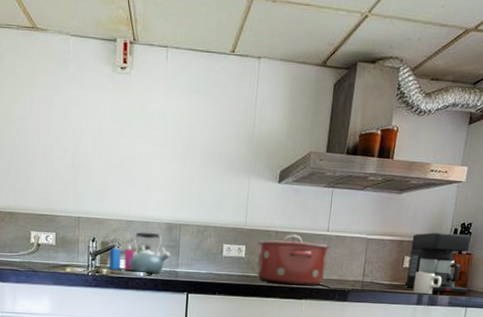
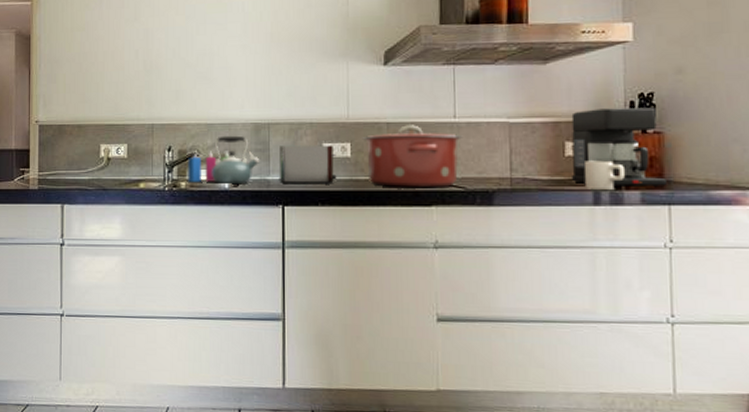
toaster: none [185,244,233,278] -> present [279,145,337,184]

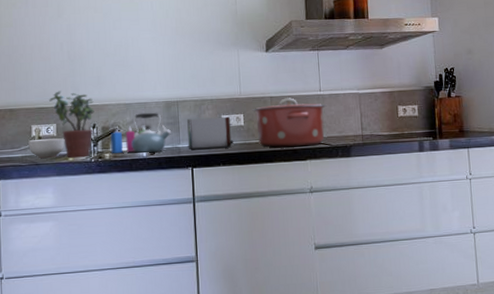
bowl: none [96,161,136,182] -> present [28,138,65,158]
potted plant: none [120,106,171,185] -> present [48,91,94,159]
coffee maker: present [571,107,667,186] -> none [401,78,465,137]
cup: present [583,160,626,191] -> none [411,118,439,141]

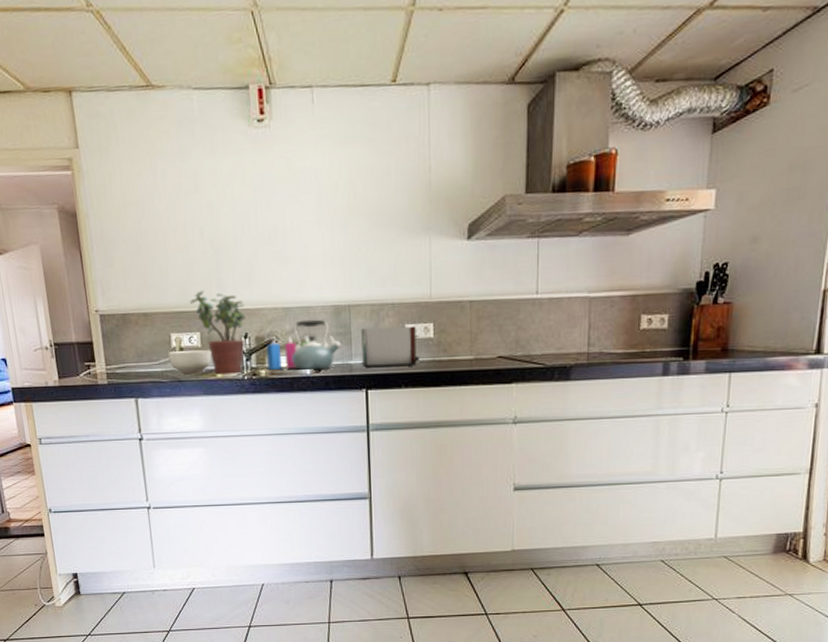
casserole: present [252,98,327,147] -> none [445,302,544,367]

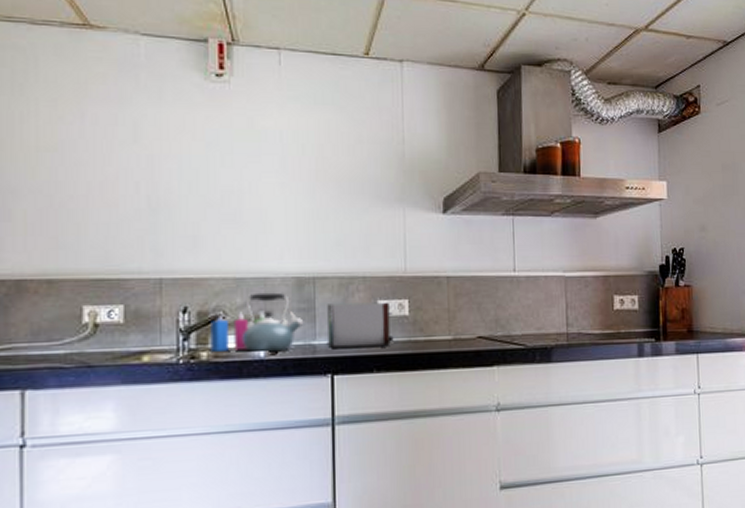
bowl: present [168,350,212,374] -> none [77,327,137,357]
potted plant: present [189,290,246,375] -> none [112,254,186,358]

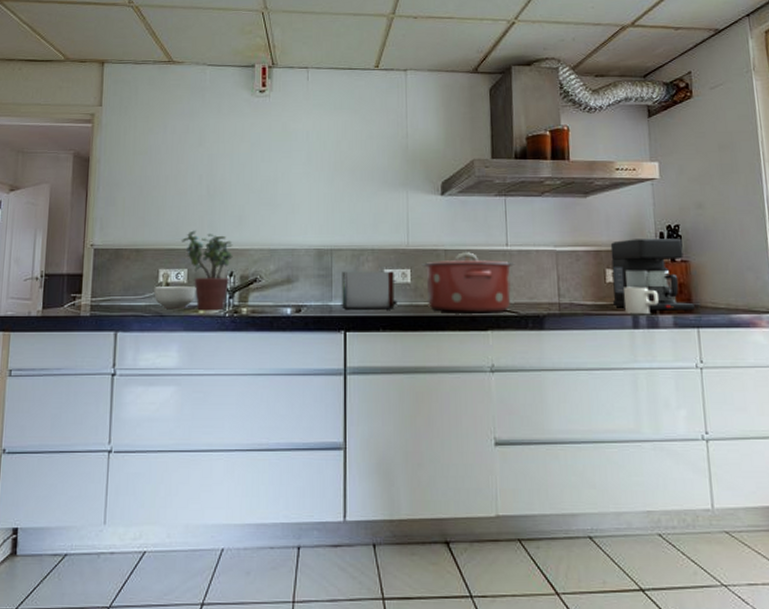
bowl: none [77,327,137,357] -> present [154,286,196,308]
potted plant: none [112,254,186,358] -> present [181,230,233,311]
soap dispenser: present [210,311,265,352] -> none [249,276,292,308]
kettle: present [242,292,304,353] -> none [274,261,323,310]
casserole: none [421,279,523,348] -> present [421,252,515,313]
coffee maker: none [618,262,695,338] -> present [610,238,695,311]
cup: none [629,313,664,343] -> present [622,286,660,315]

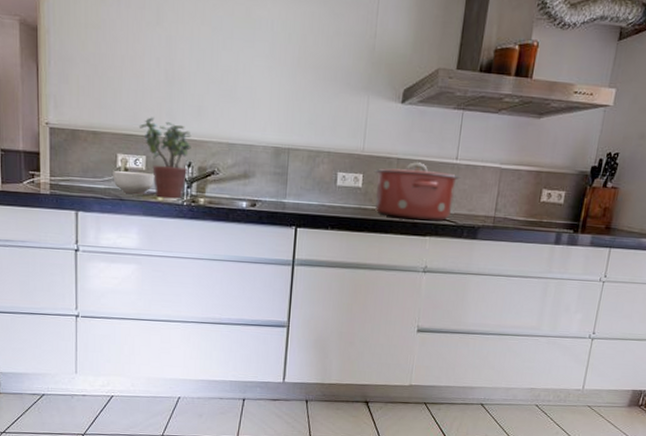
toaster: present [341,271,397,310] -> none [294,171,349,211]
coffee maker: present [610,238,695,311] -> none [542,163,618,233]
cup: present [622,286,660,315] -> none [550,207,585,234]

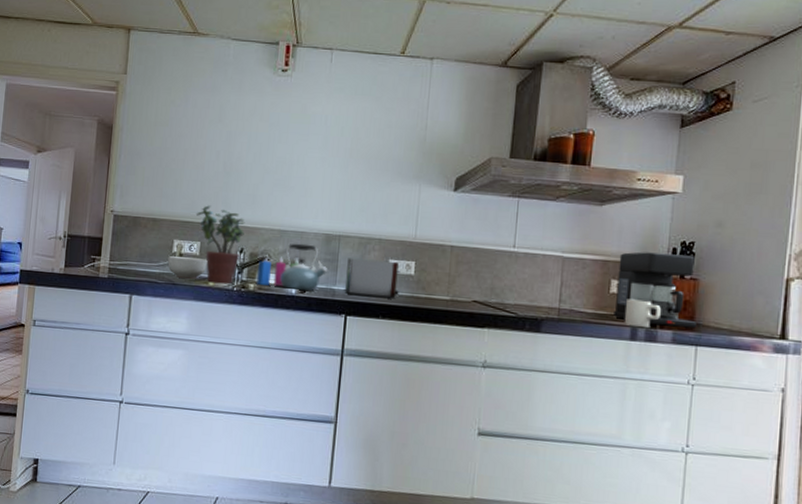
soap dispenser: none [207,169,249,200] -> present [257,255,299,287]
kettle: none [230,156,278,205] -> present [280,243,328,292]
toaster: none [294,171,349,211] -> present [344,258,401,299]
casserole: present [374,162,461,221] -> none [426,250,520,312]
coffee maker: none [542,163,618,233] -> present [614,252,696,329]
cup: none [550,207,585,234] -> present [624,299,662,329]

